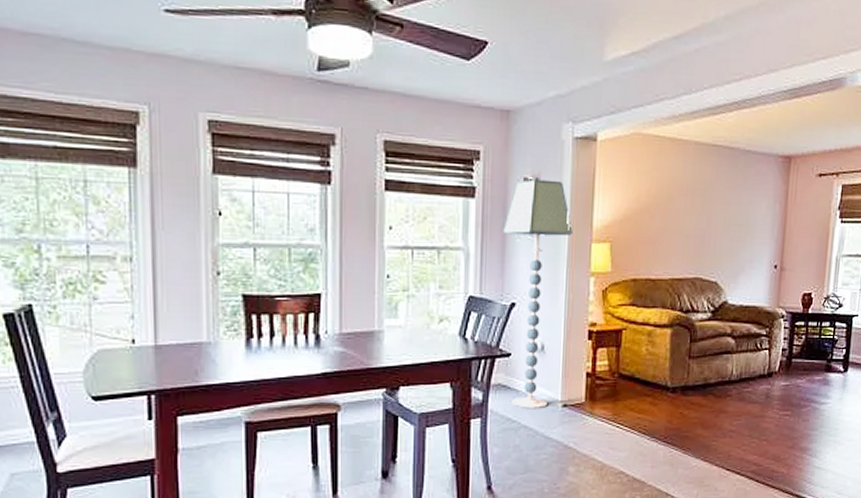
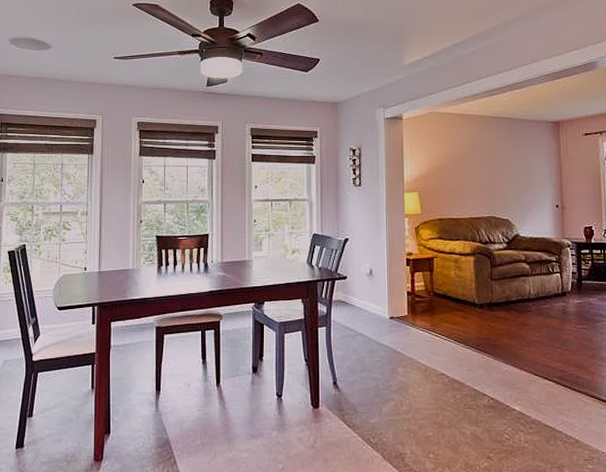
floor lamp: present [503,179,573,408] -> none [336,149,389,319]

